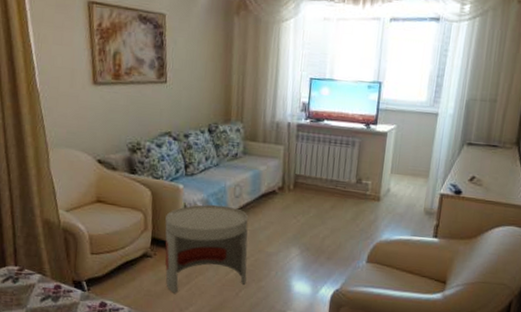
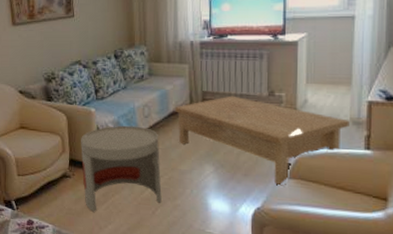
coffee table: none [267,180,424,270] -> present [175,95,350,186]

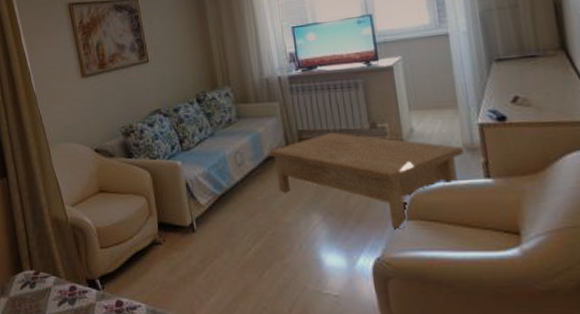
side table: present [81,125,162,212] -> none [169,176,268,283]

